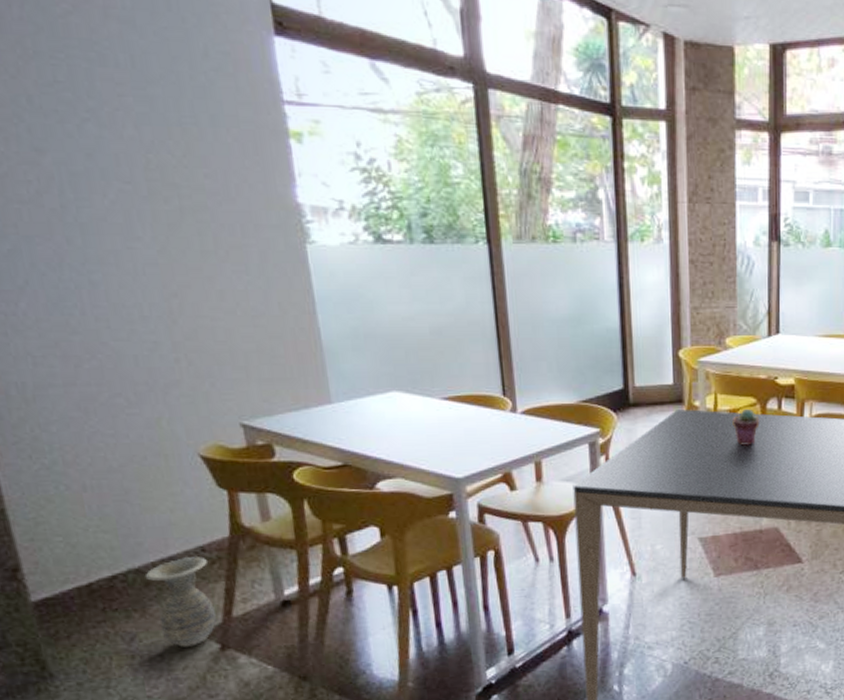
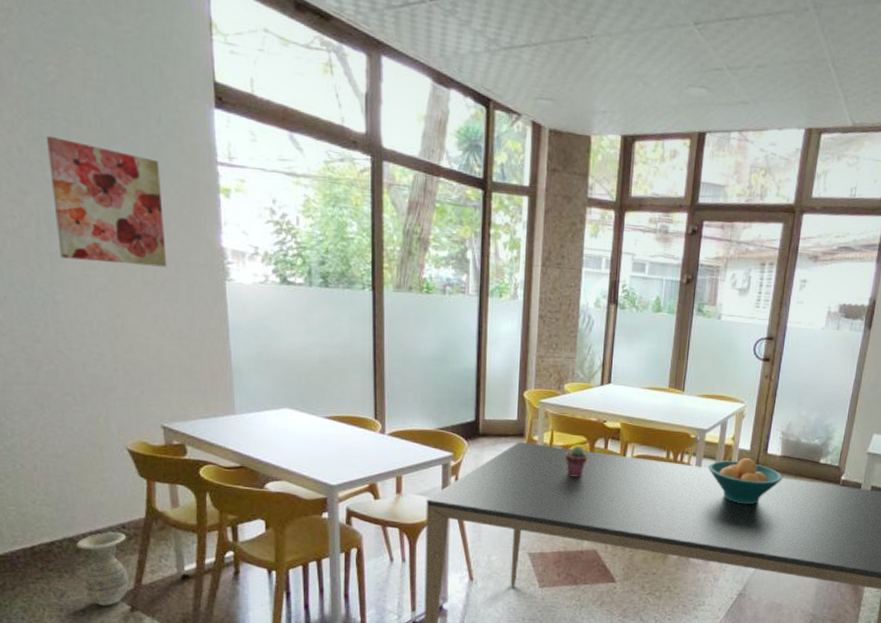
wall art: none [63,79,231,232] -> present [47,135,167,267]

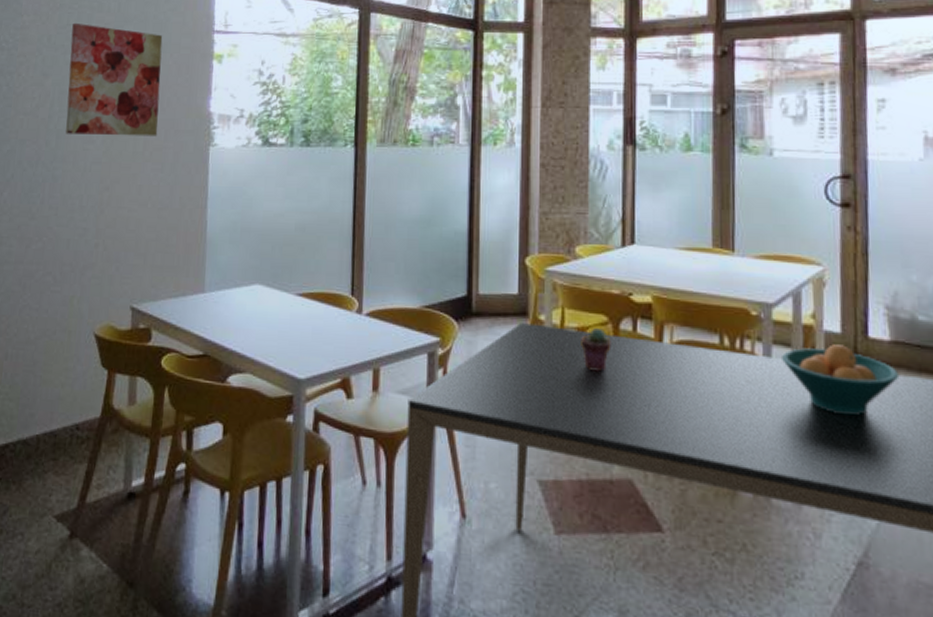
ceramic jug: present [76,531,129,606] -> none [28,433,78,530]

